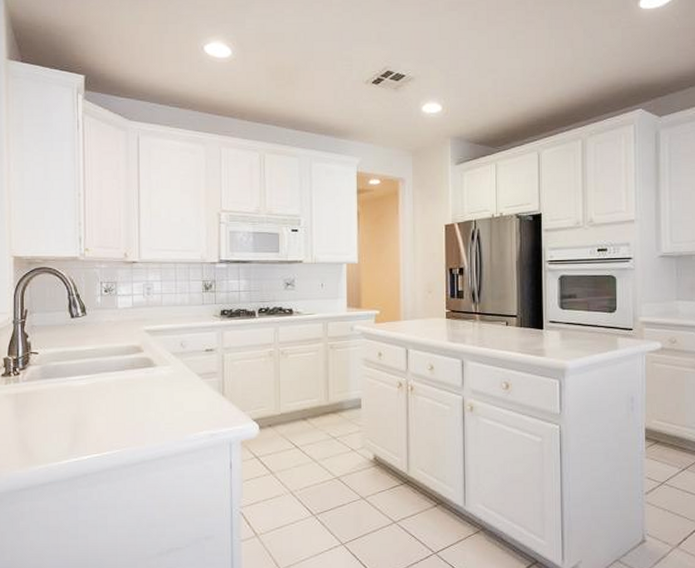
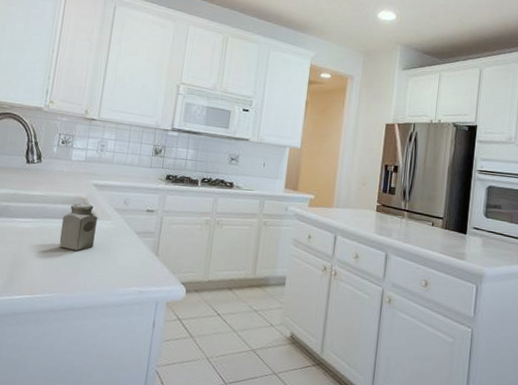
salt shaker: none [119,351,155,401] -> present [59,202,97,251]

